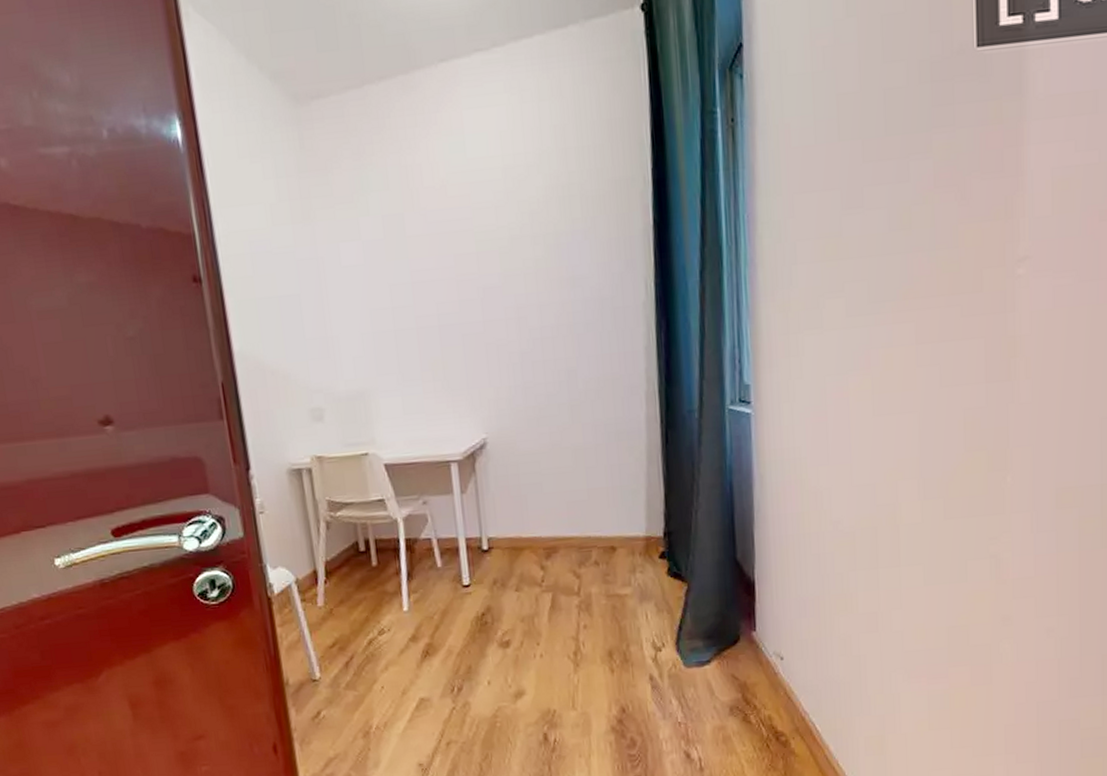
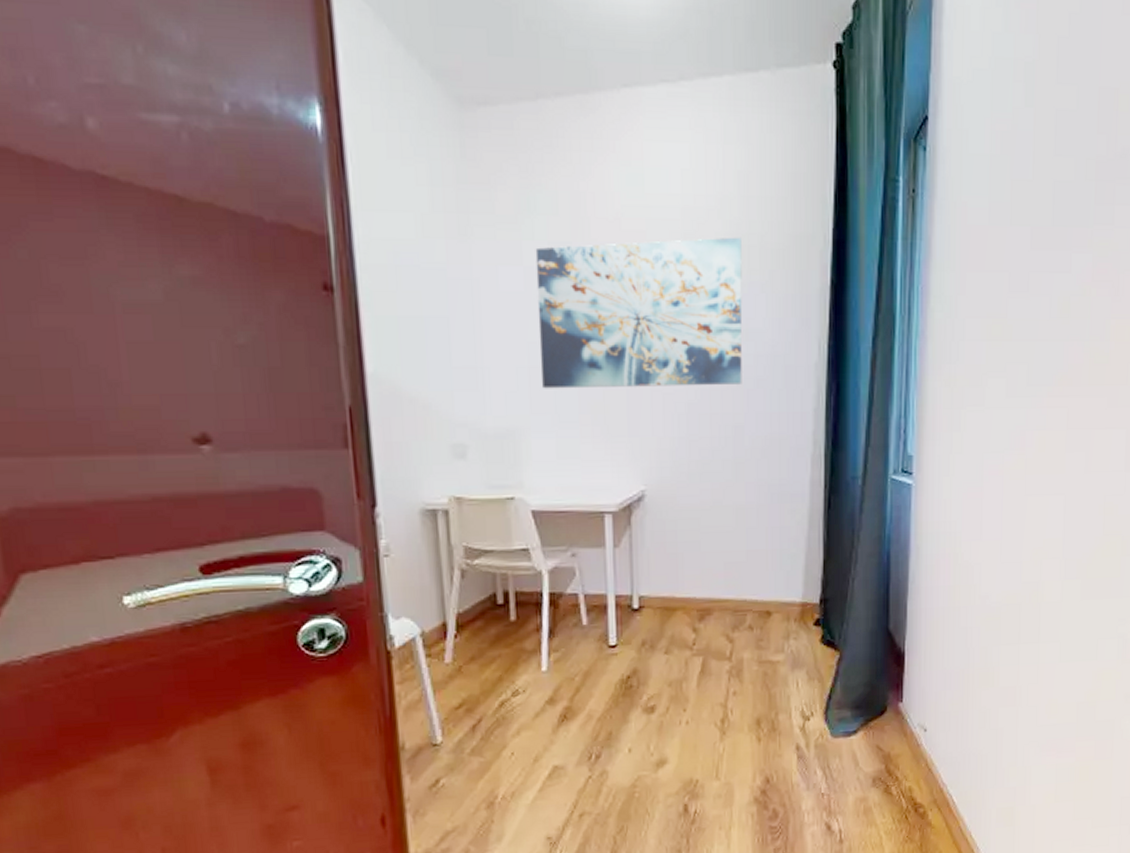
wall art: none [371,188,572,352] -> present [535,237,743,389]

